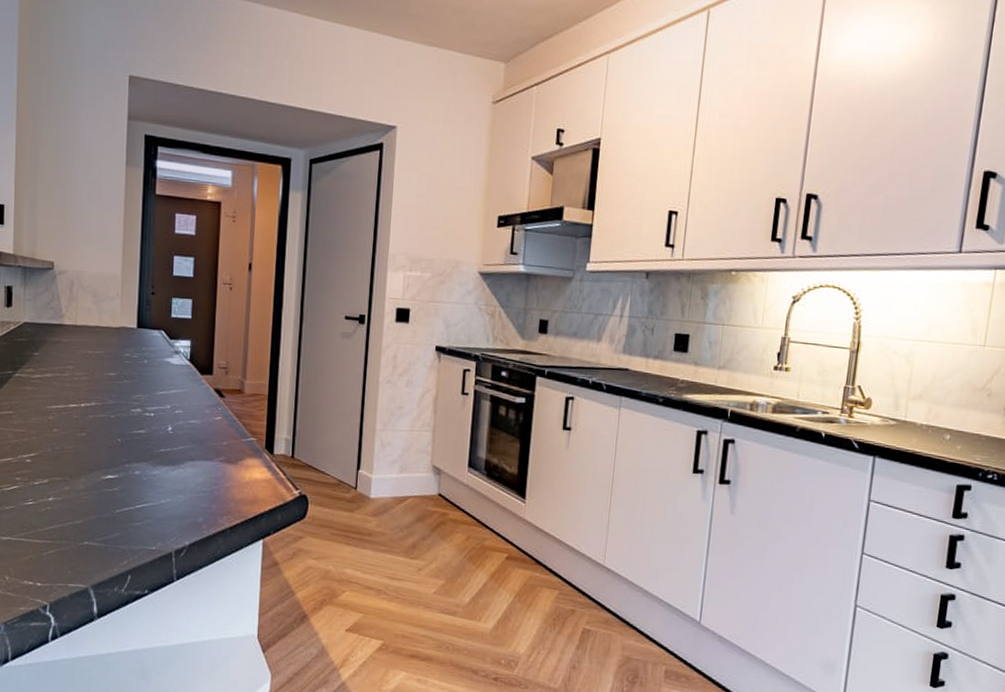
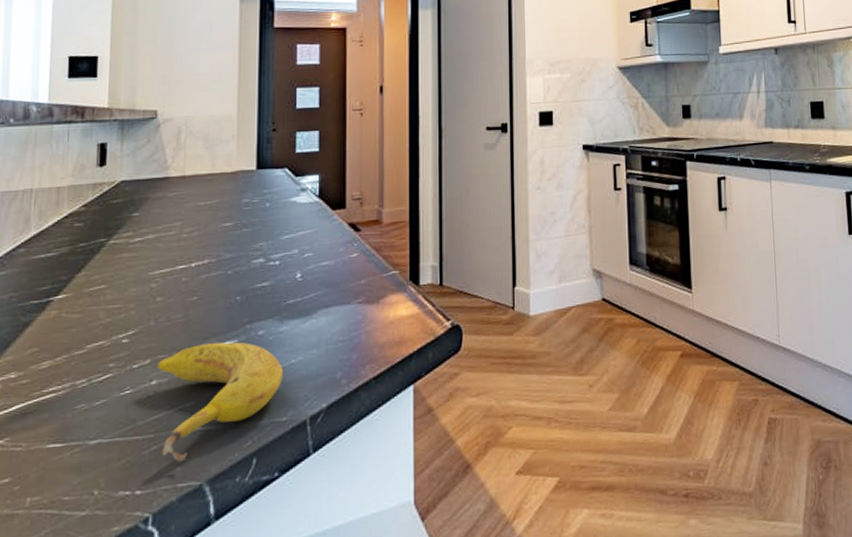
fruit: none [53,474,155,567] -> present [156,342,284,462]

